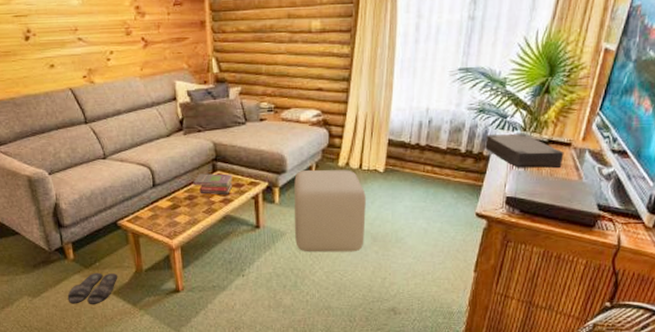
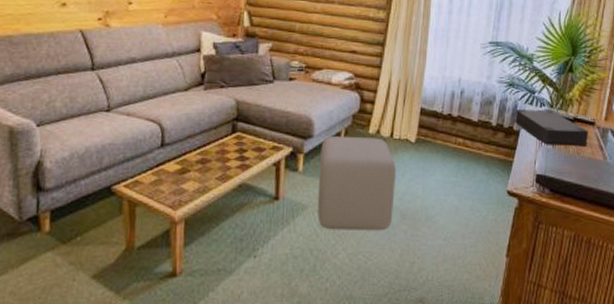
slippers: present [67,272,118,304] -> none [32,249,102,291]
books: present [193,173,233,194] -> none [208,134,254,159]

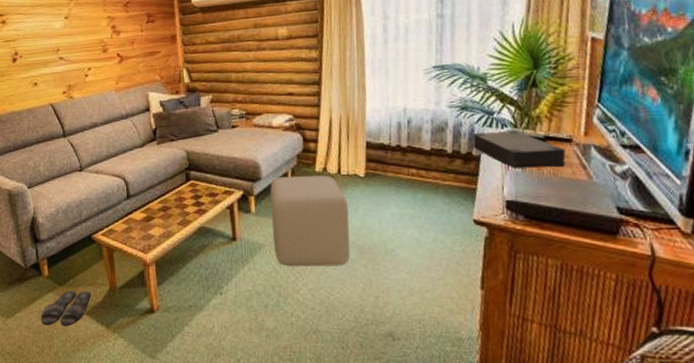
slippers: none [32,249,102,291] -> present [40,290,92,326]

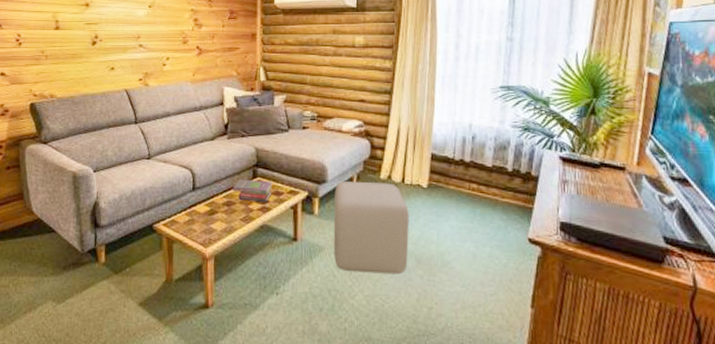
slippers: present [40,290,92,326] -> none [92,279,147,316]
books: none [167,183,207,205] -> present [232,179,272,202]
game console: present [472,131,566,170] -> none [532,154,619,193]

